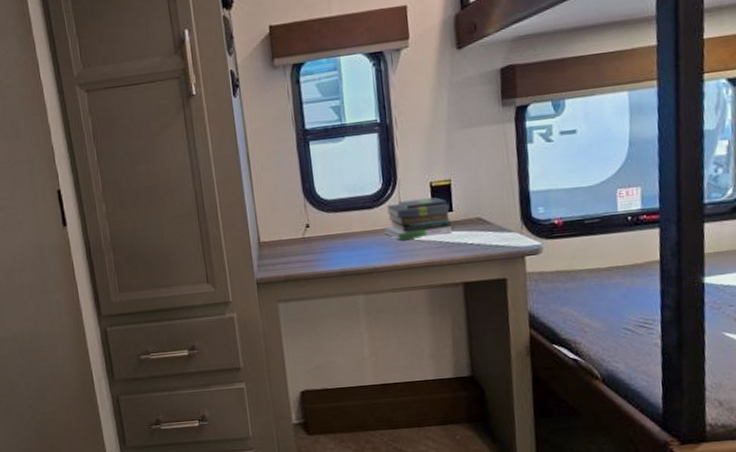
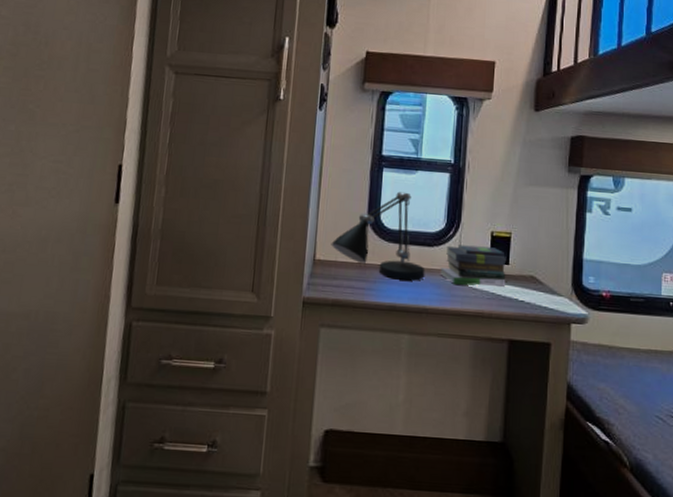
desk lamp: none [272,160,370,247] -> present [331,191,425,281]

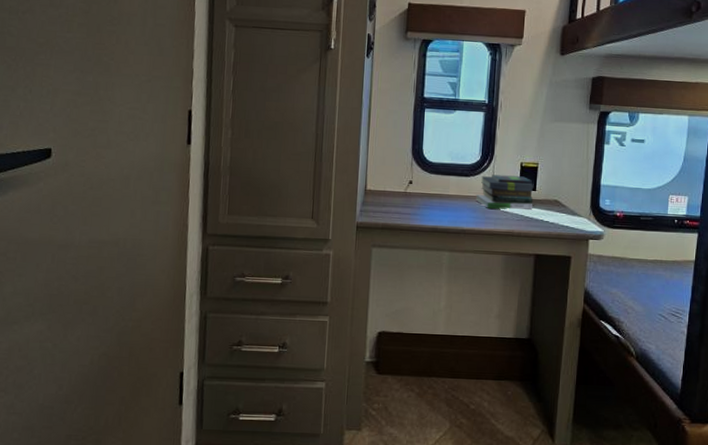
desk lamp: present [331,191,425,281] -> none [380,129,463,206]

